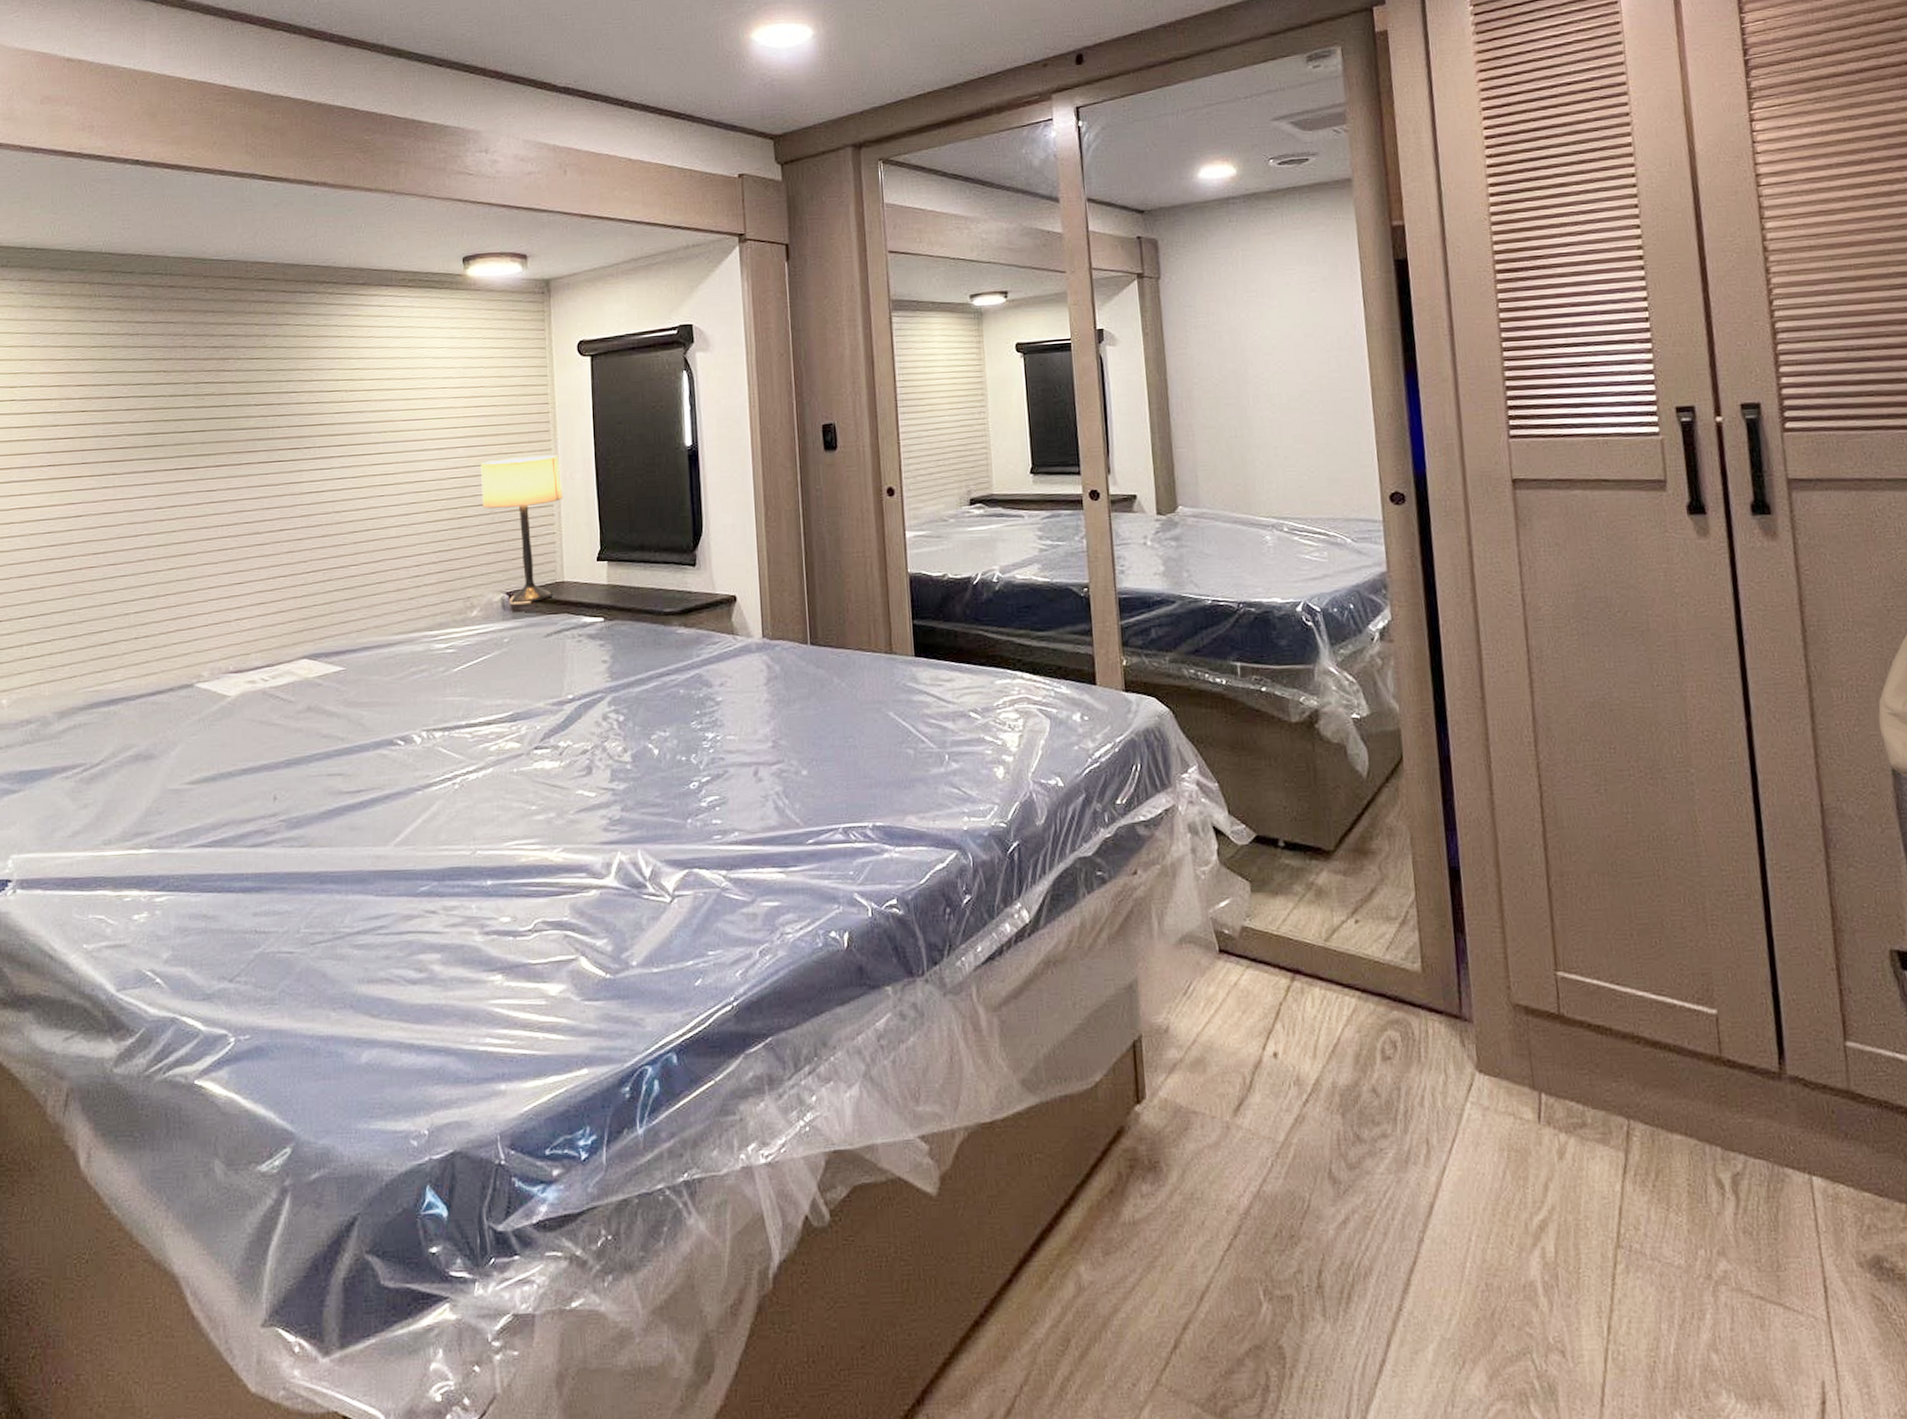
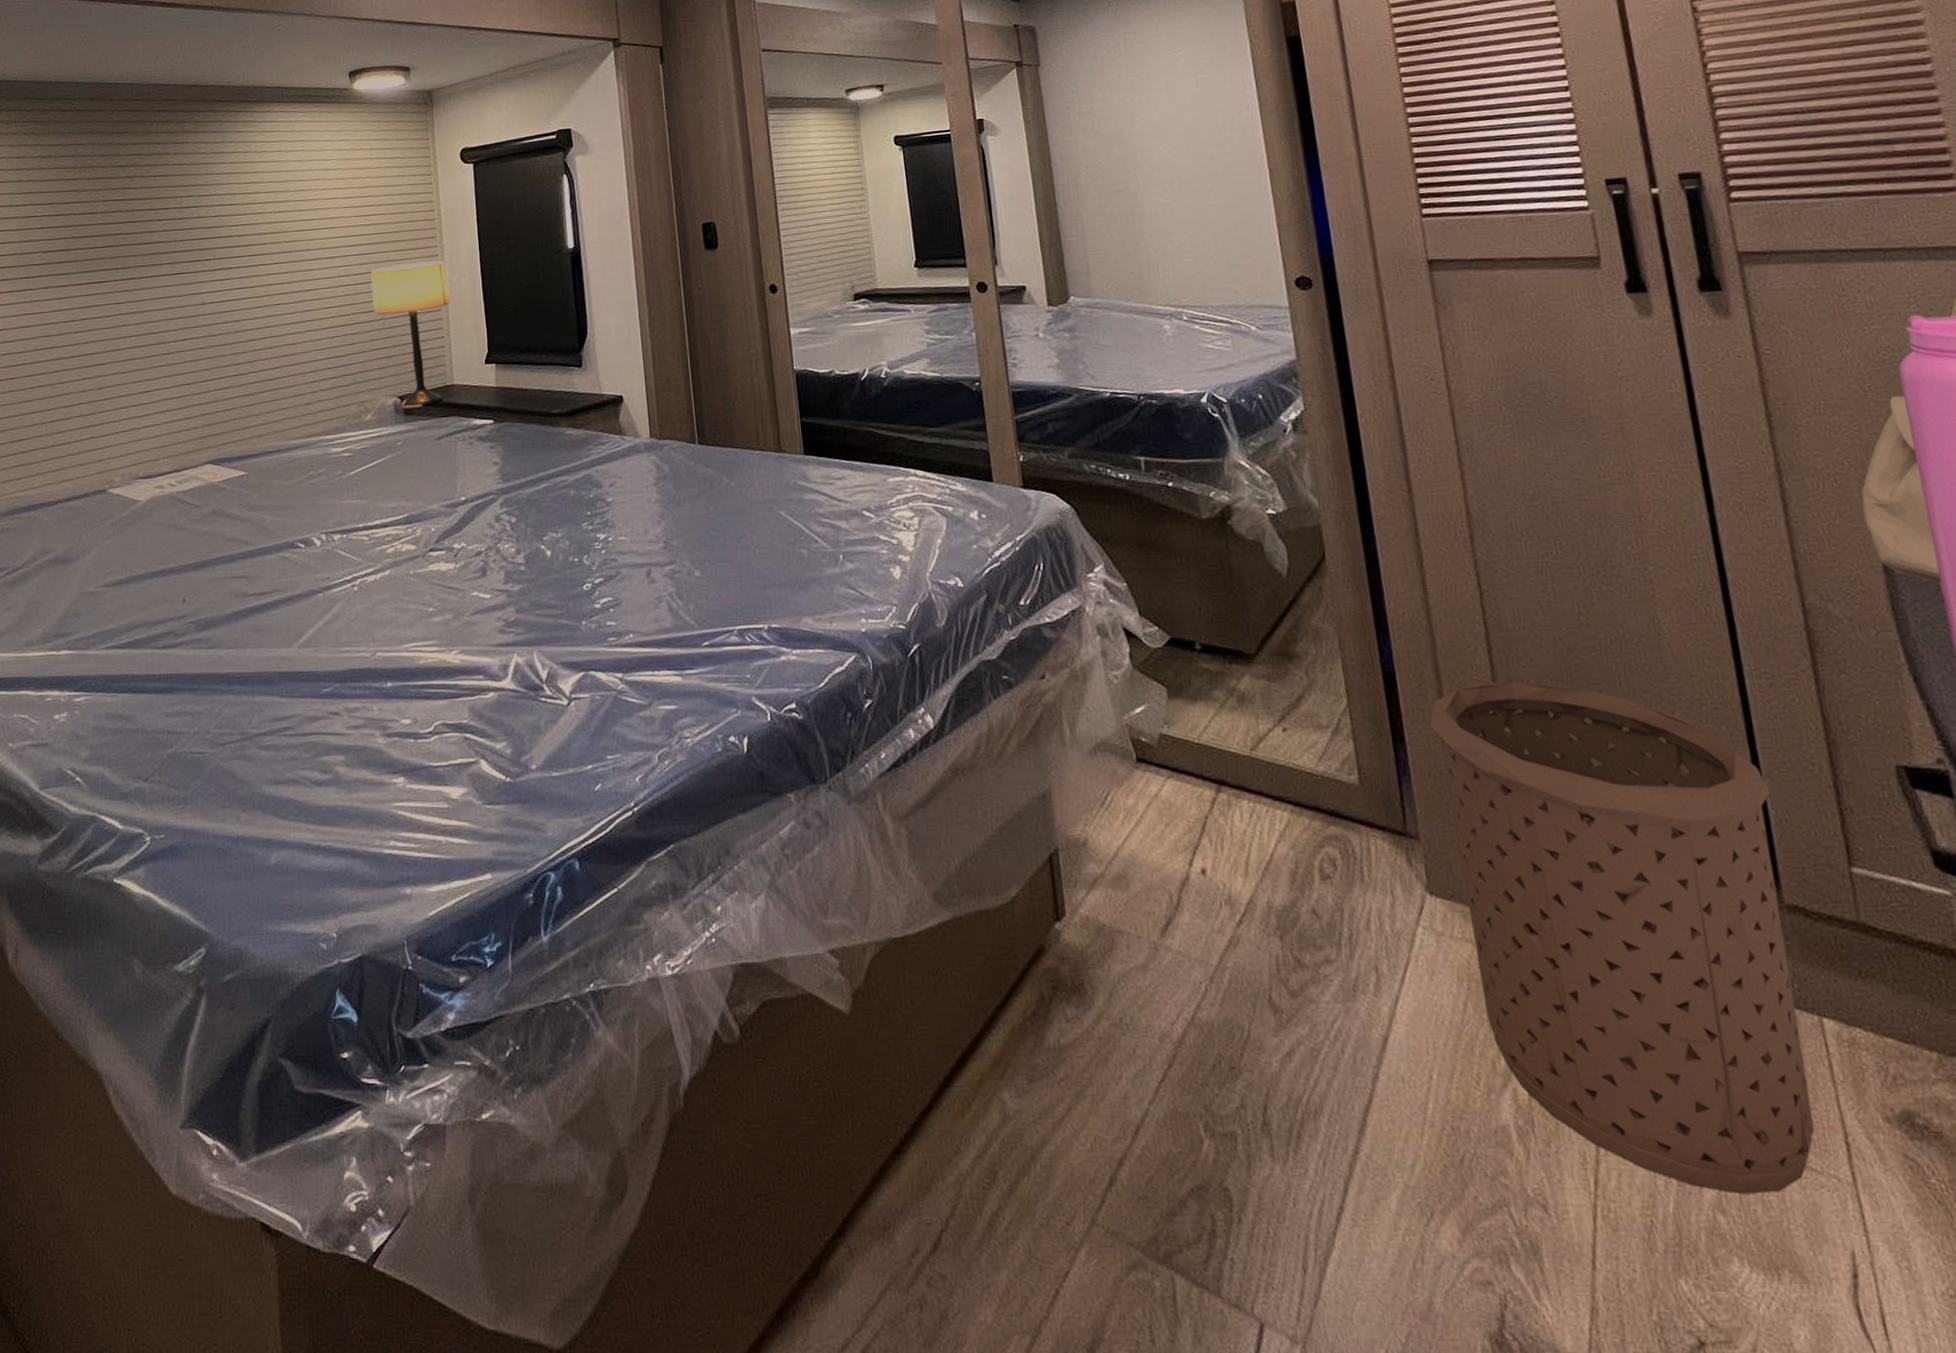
laundry basket: none [1488,875,1799,1335] -> present [1429,681,1815,1195]

